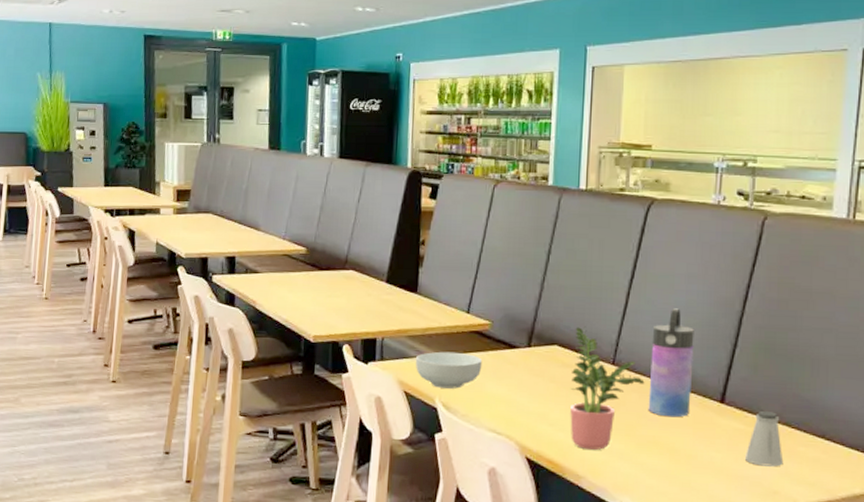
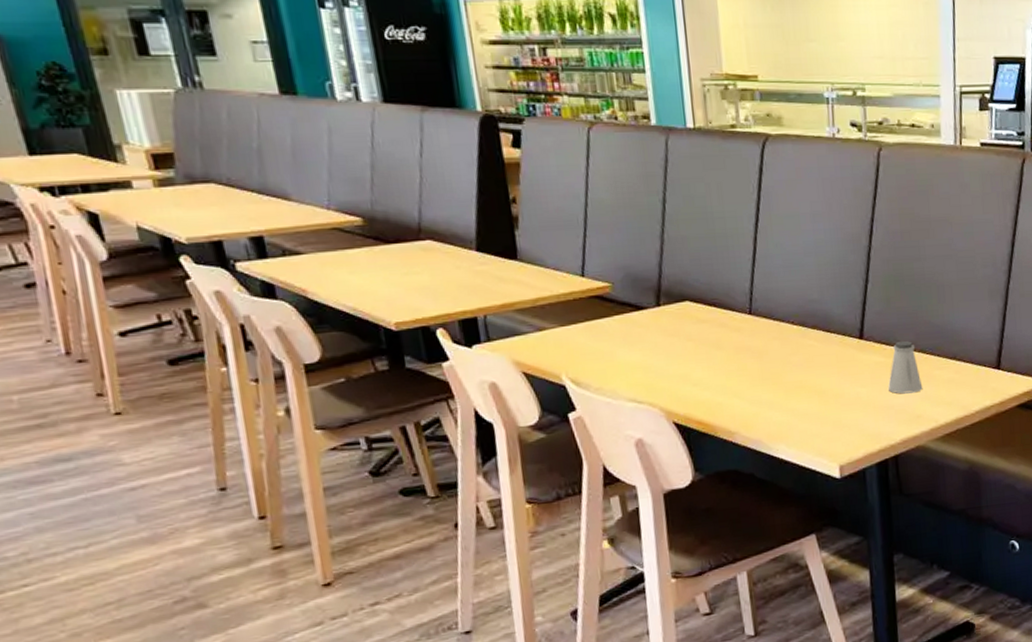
cereal bowl: present [415,351,483,389] -> none [529,321,610,363]
potted plant: present [570,326,645,450] -> none [705,277,785,405]
water bottle: present [648,308,694,417] -> none [785,249,832,360]

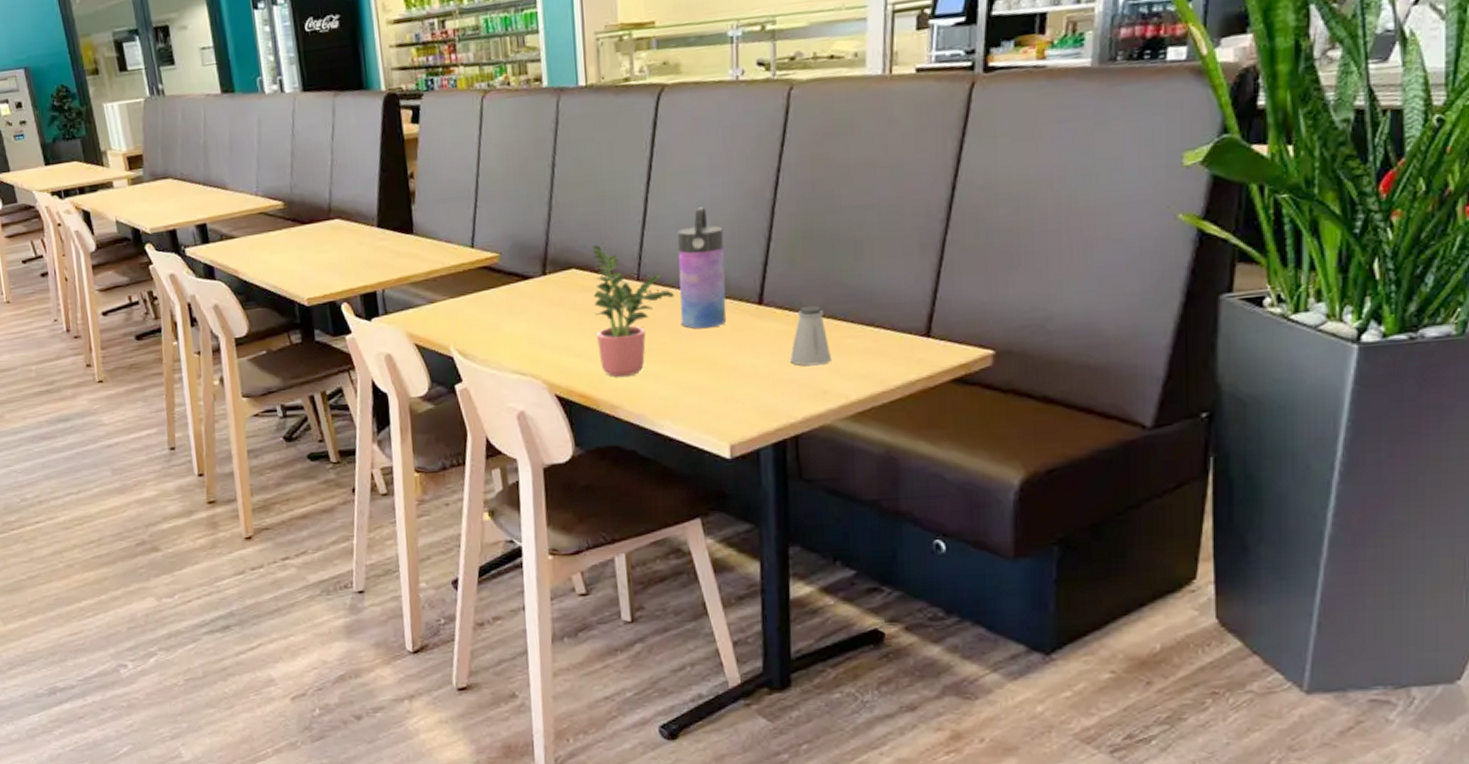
potted plant: none [705,277,785,405] -> present [592,242,674,377]
water bottle: none [785,249,832,360] -> present [677,207,727,329]

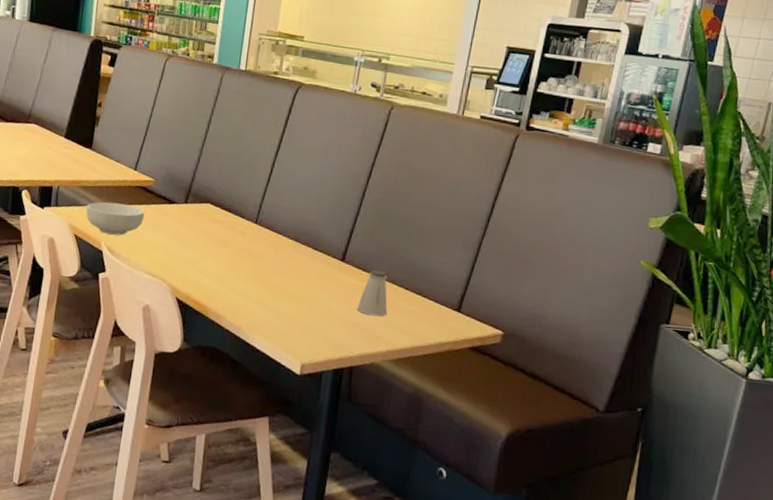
cereal bowl: none [422,292,496,335] -> present [86,202,145,236]
potted plant: present [592,242,674,377] -> none [215,189,281,295]
water bottle: present [677,207,727,329] -> none [282,179,326,271]

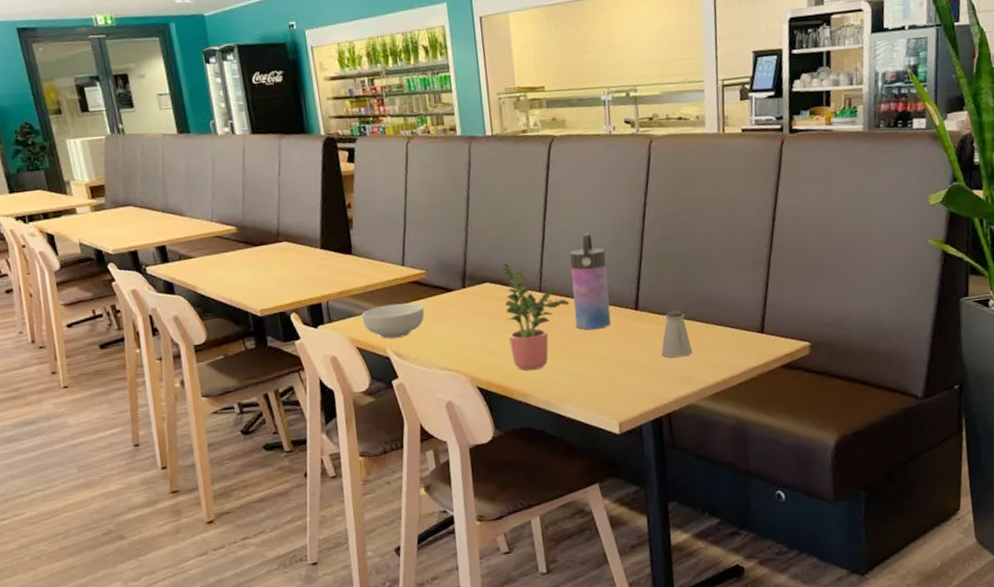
potted plant: none [215,189,281,295] -> present [502,261,570,371]
water bottle: none [282,179,326,271] -> present [570,233,611,330]

